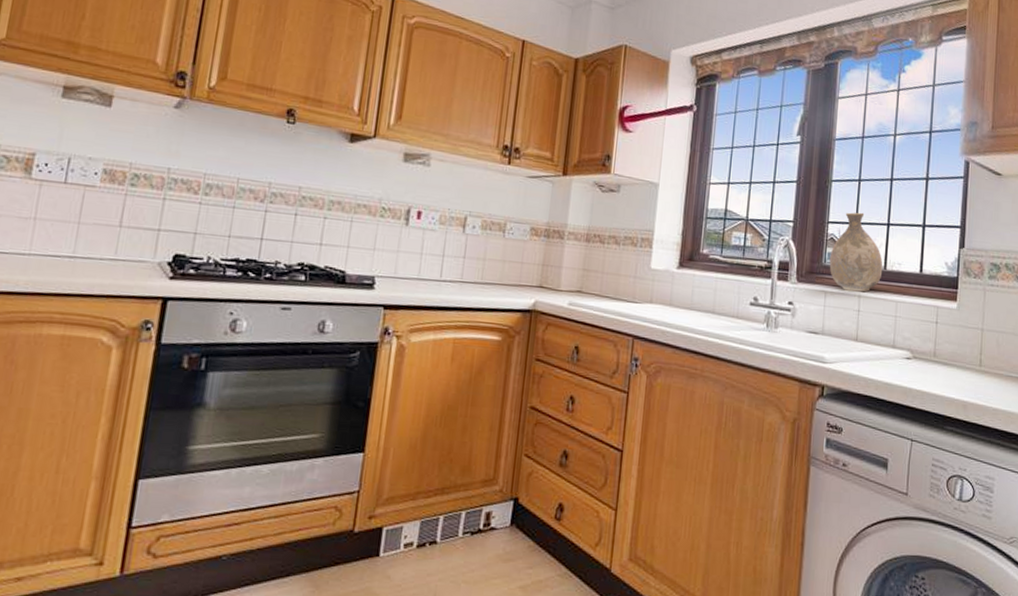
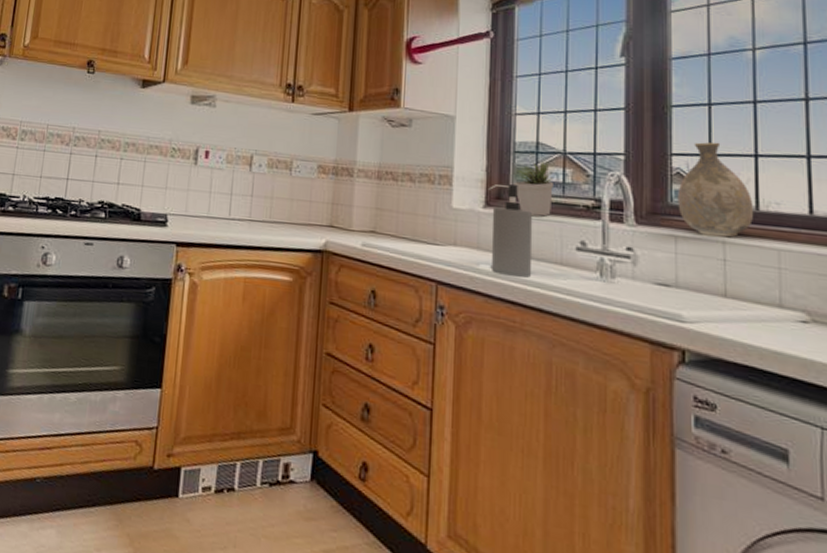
soap dispenser: none [681,247,717,331] -> present [488,184,532,279]
potted plant: none [703,226,738,277] -> present [513,161,555,217]

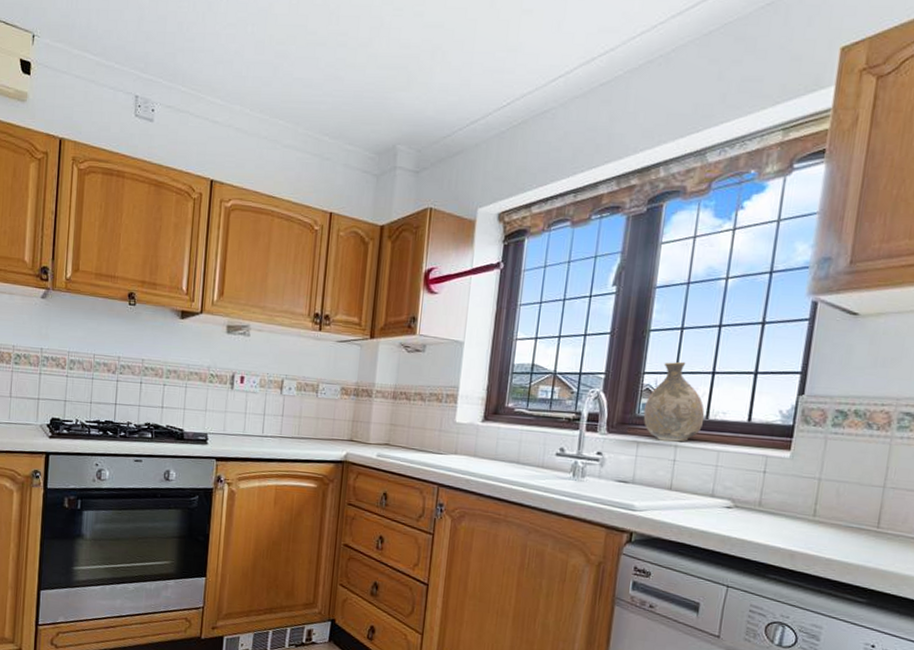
soap dispenser: present [488,184,532,279] -> none [485,401,522,480]
potted plant: present [513,161,555,217] -> none [509,380,545,429]

